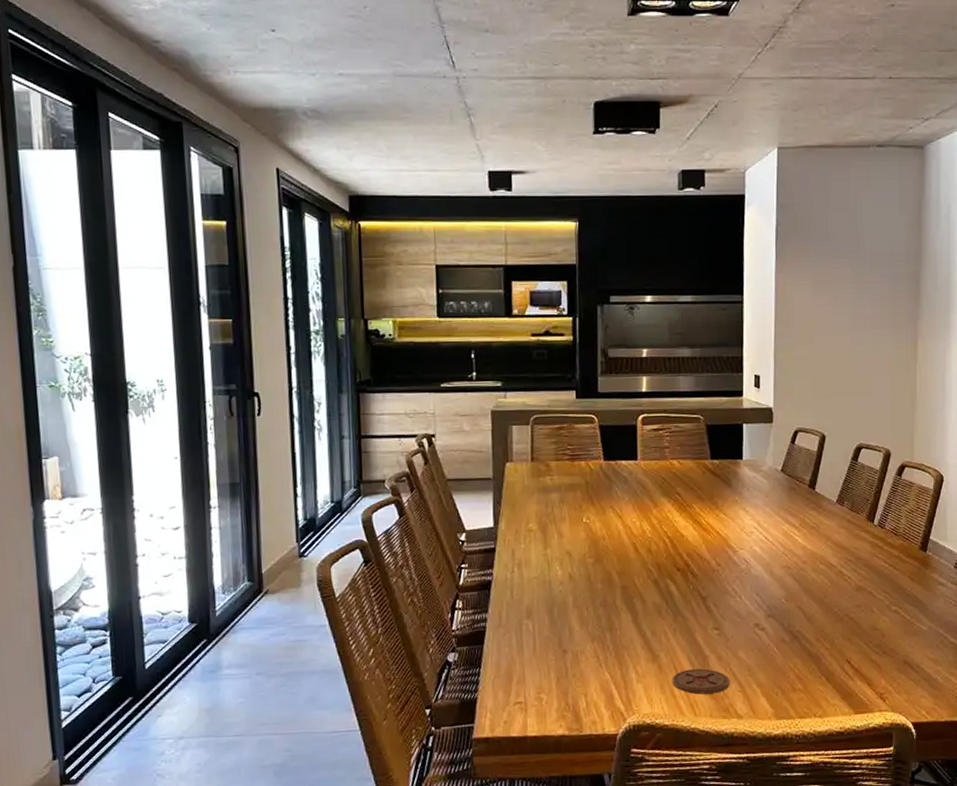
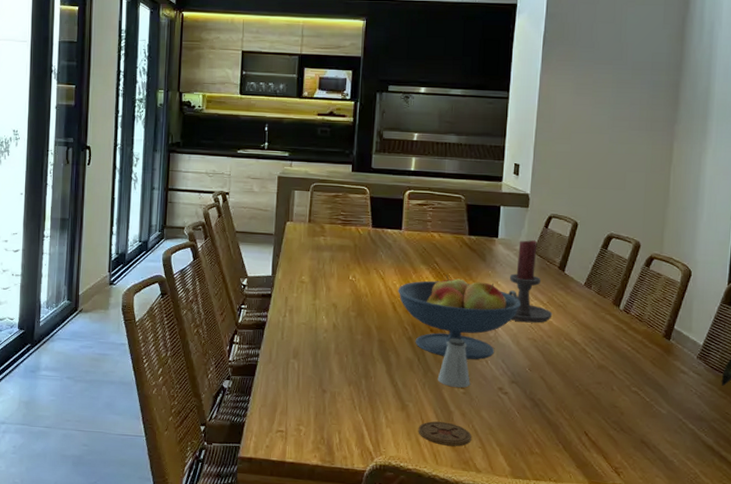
fruit bowl: none [638,506,772,598] -> present [398,275,521,360]
saltshaker: none [689,575,725,629] -> present [437,338,470,388]
candle holder: none [757,458,806,550] -> present [508,240,553,323]

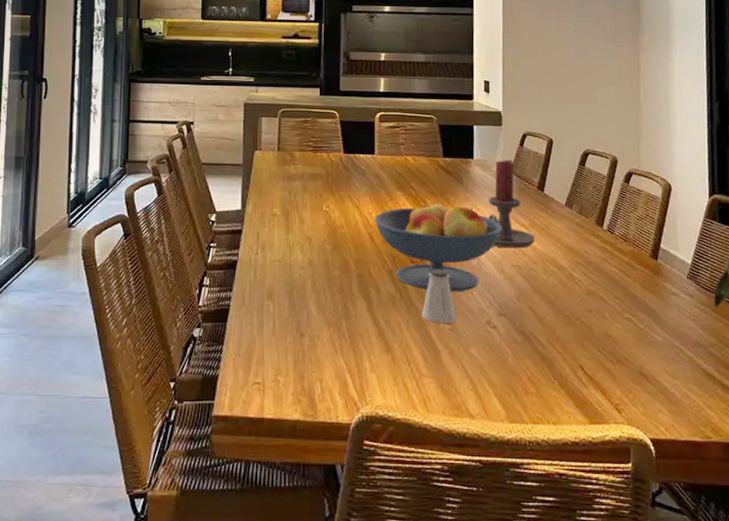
coaster: present [418,421,471,446] -> none [405,363,462,390]

